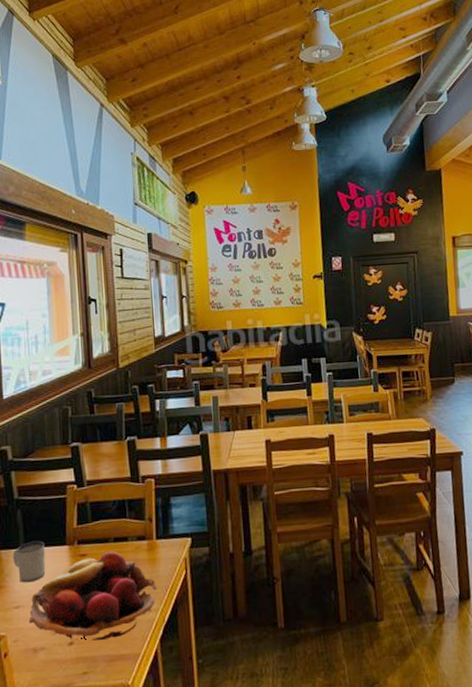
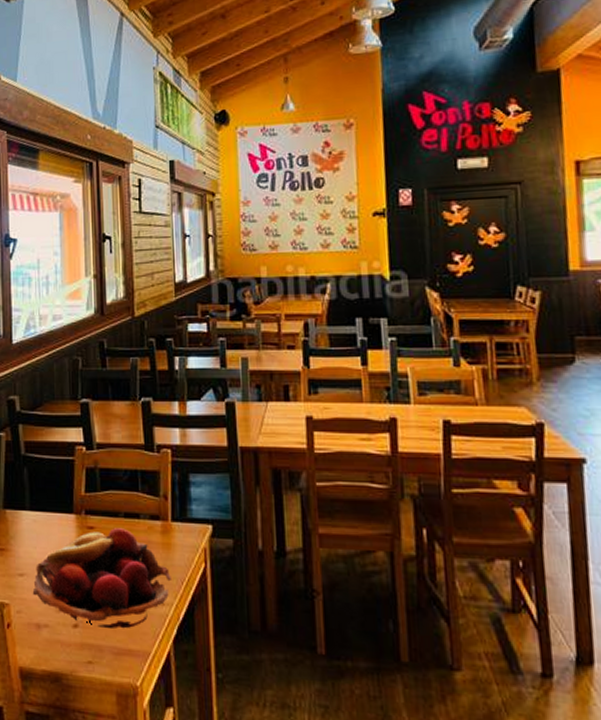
mug: present [13,540,46,583] -> none [19,504,51,550]

